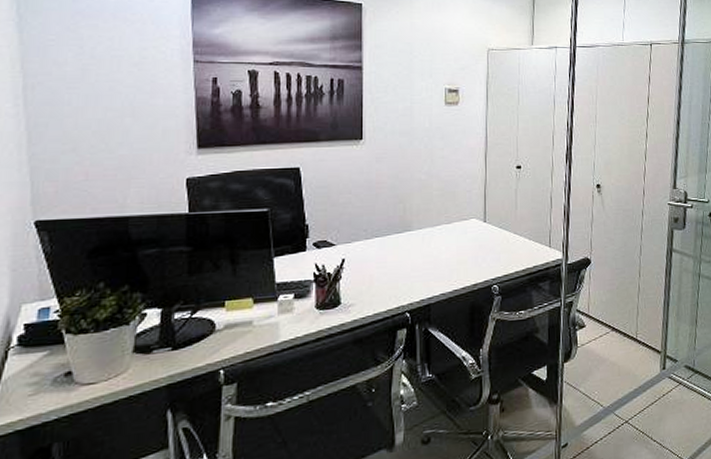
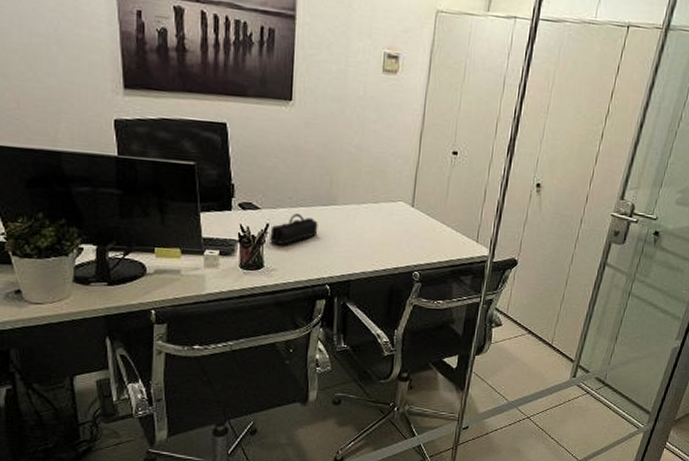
pencil case: none [346,244,394,278] -> present [270,213,318,245]

